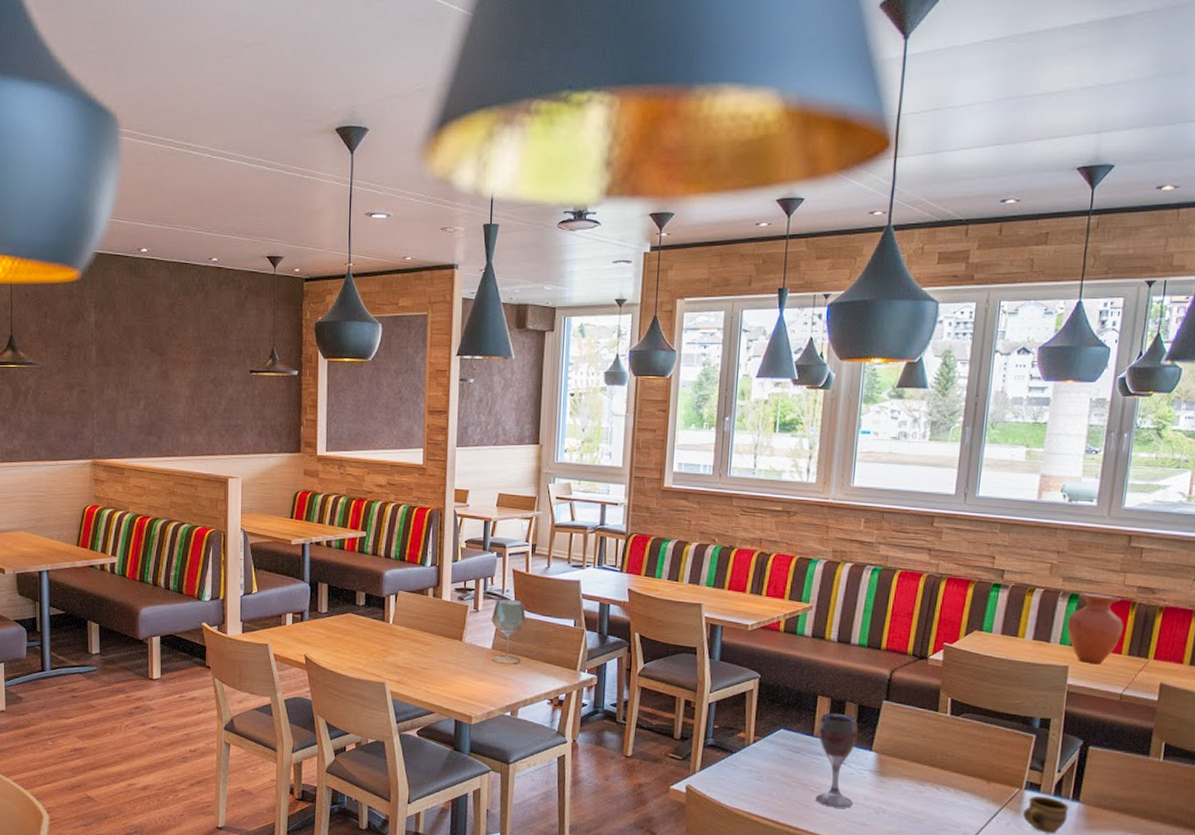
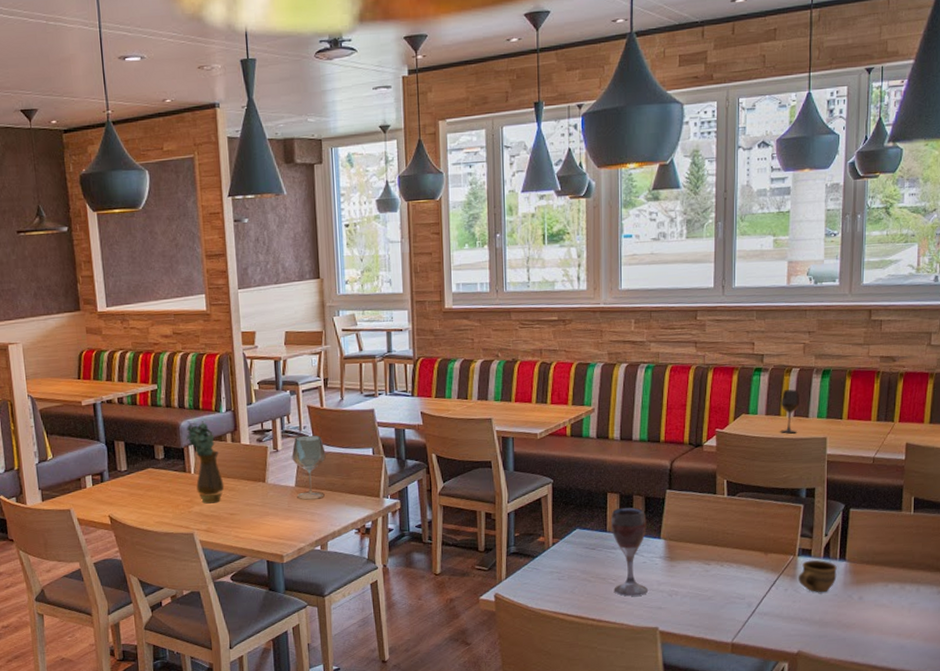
vase: none [389,571,421,656] -> present [186,421,225,504]
wine glass: none [1016,610,1042,658] -> present [780,389,800,434]
vase: present [1067,592,1124,665] -> none [822,367,871,433]

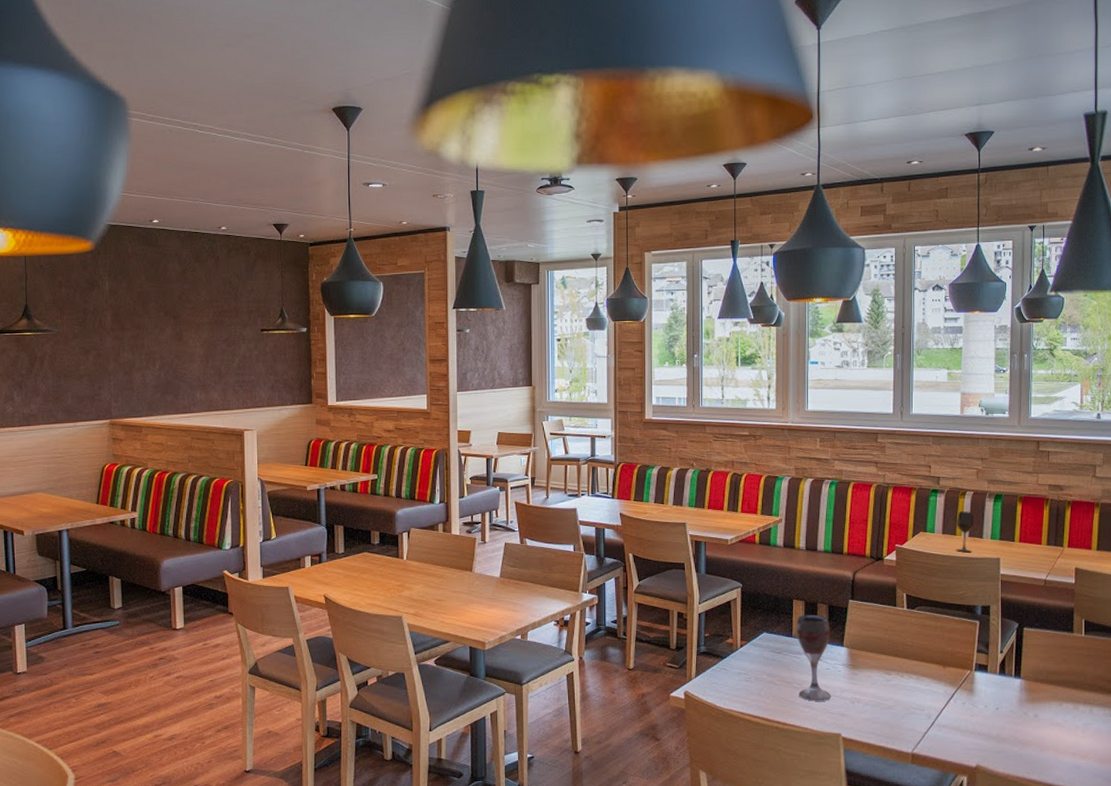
vase: present [186,421,225,504] -> none [401,510,434,589]
wine glass: present [292,435,326,500] -> none [498,529,530,591]
cup: present [799,560,837,592] -> none [976,675,1012,708]

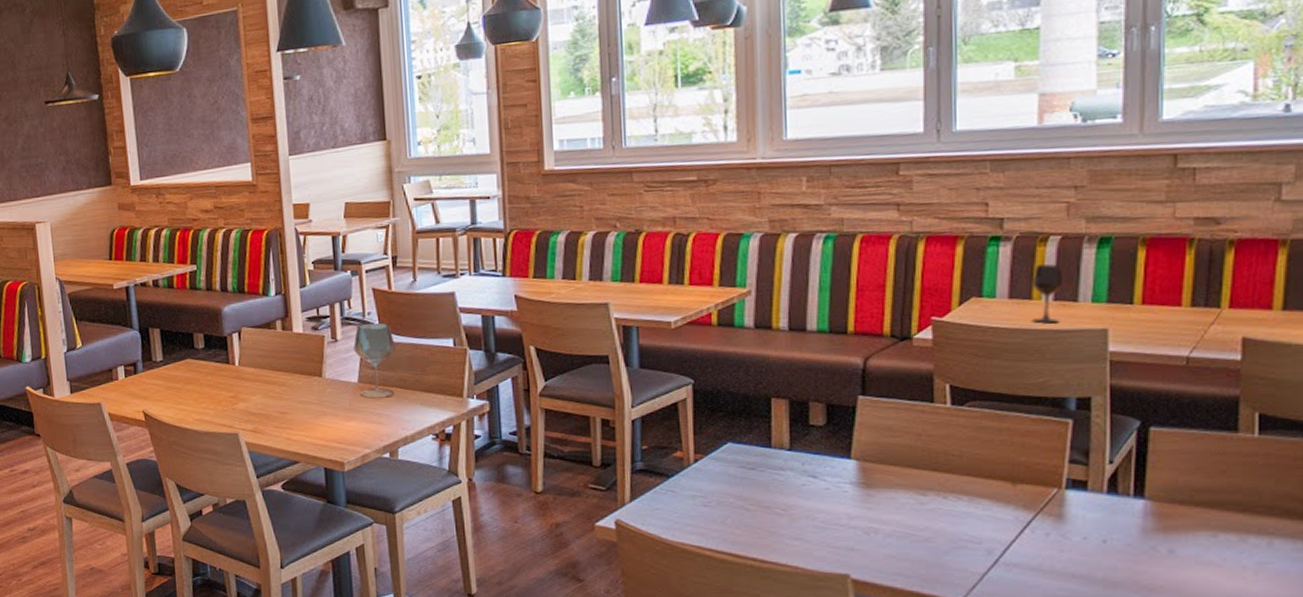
wine glass: none [498,529,530,591] -> present [353,322,395,399]
cup: present [795,614,832,701] -> none [776,416,834,532]

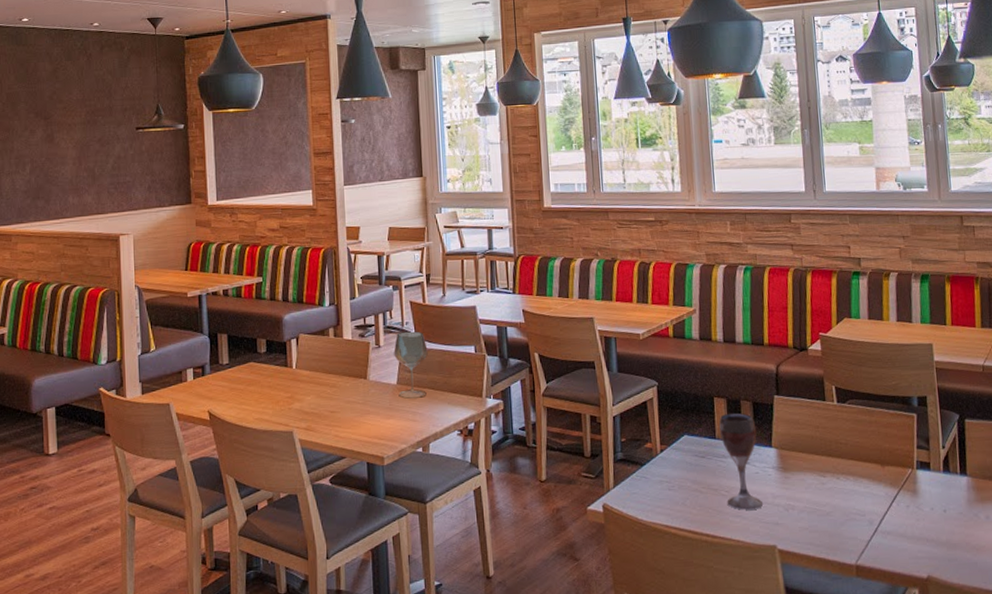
cup: none [776,416,834,532] -> present [718,412,764,510]
wine glass: present [1032,264,1062,324] -> none [882,294,902,339]

